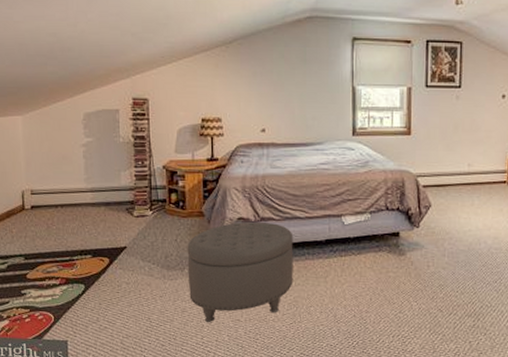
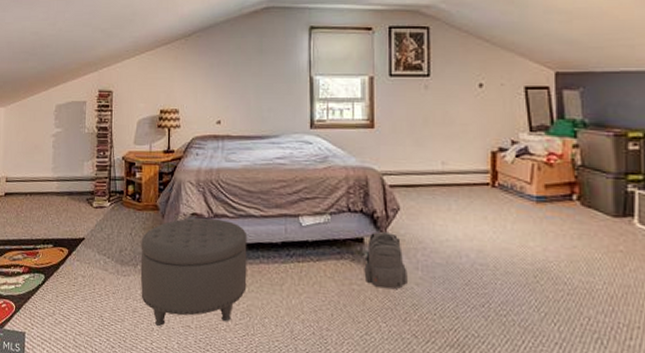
backpack: none [399,225,436,274] -> present [364,231,407,289]

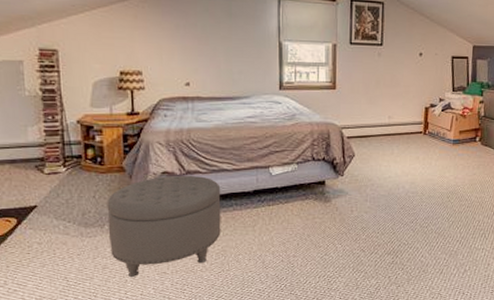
backpack: present [364,231,407,289] -> none [325,174,359,219]

